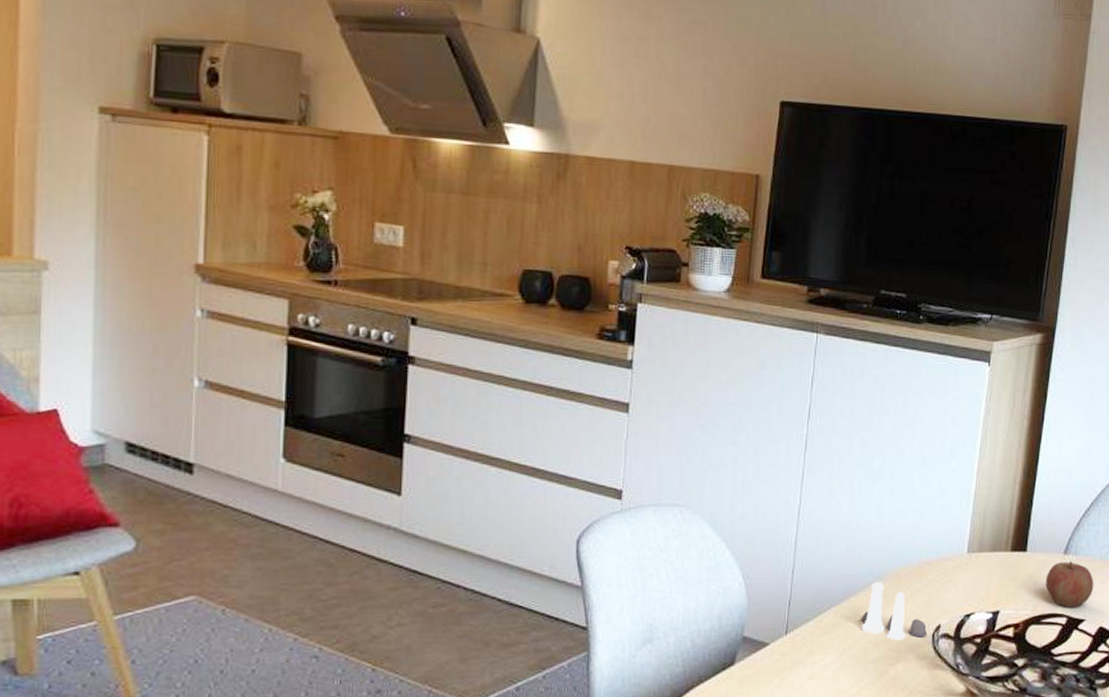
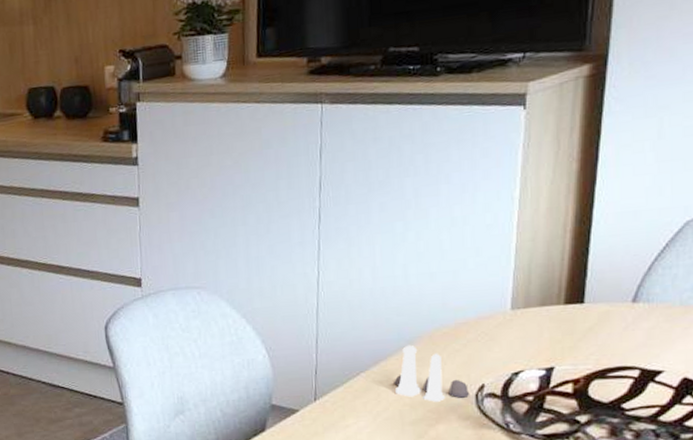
apple: present [1045,560,1094,607] -> none [610,309,674,359]

